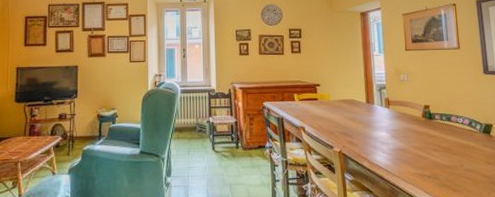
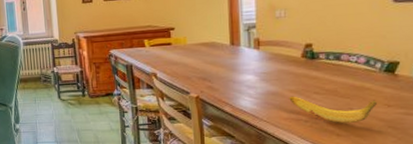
banana: none [414,152,481,179] -> present [289,96,378,123]

